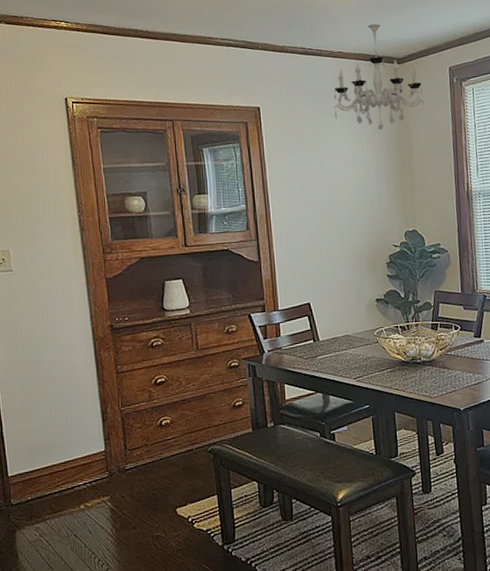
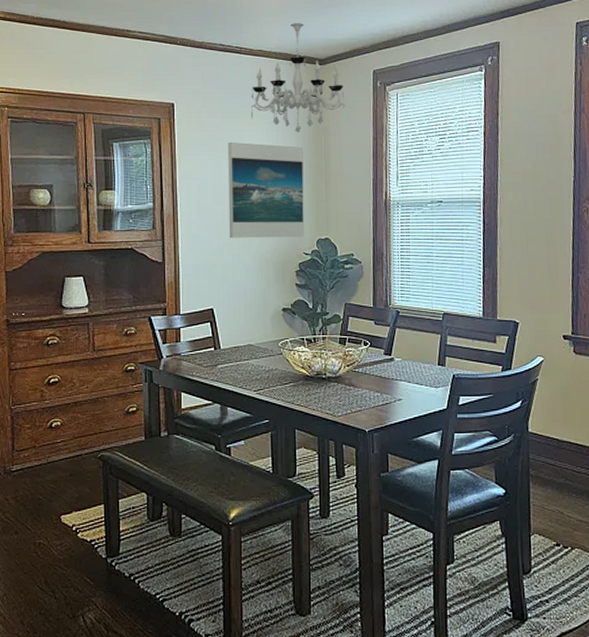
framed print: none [314,142,393,235] -> present [228,142,305,238]

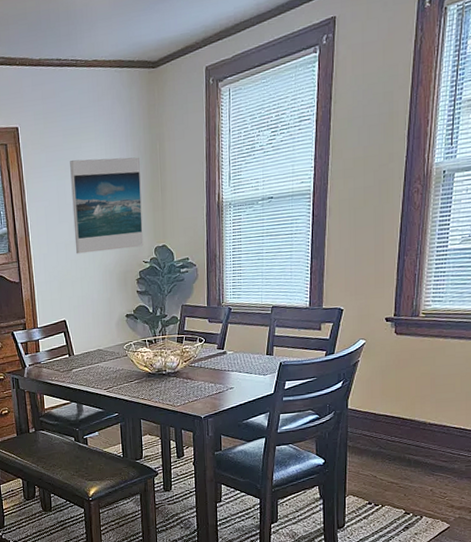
chandelier: present [251,23,345,132] -> none [88,24,179,143]

